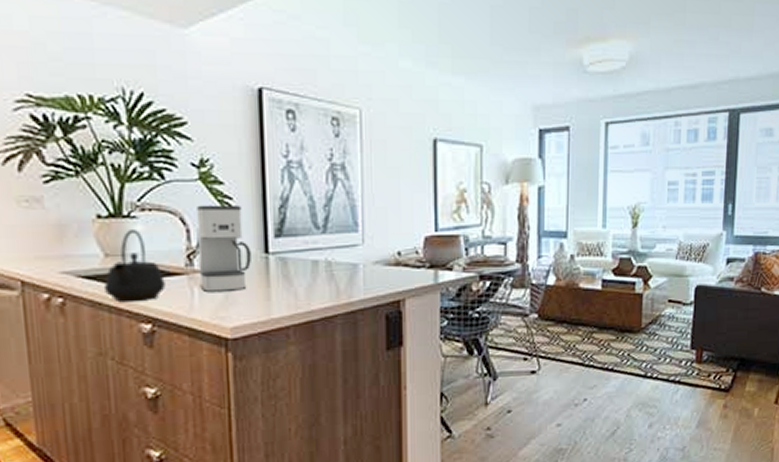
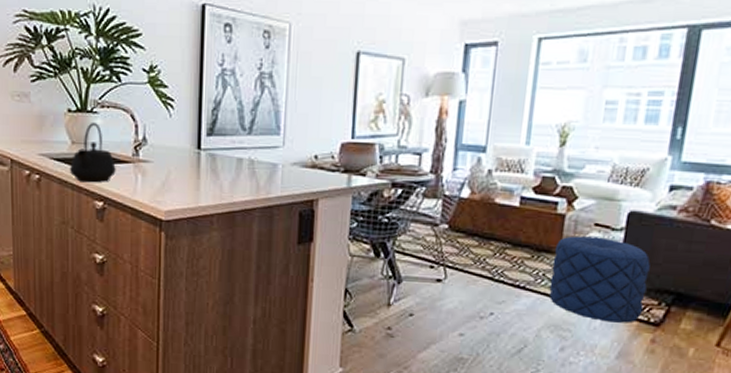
coffee maker: present [197,204,251,293] -> none [142,104,186,181]
pouf: none [634,312,717,394] -> present [549,236,651,323]

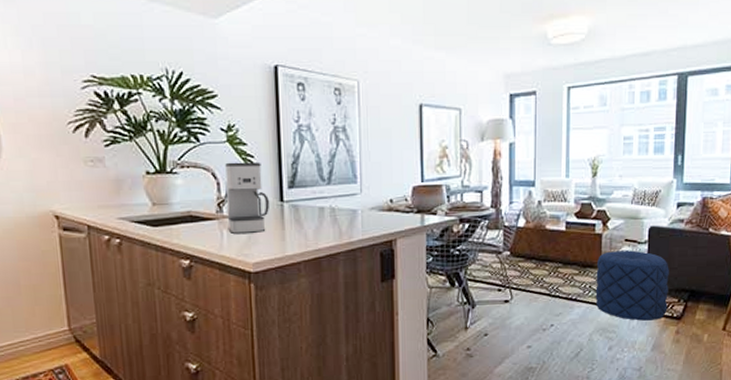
kettle: present [69,123,116,182] -> none [151,183,201,242]
coffee maker: none [142,104,186,181] -> present [225,162,269,235]

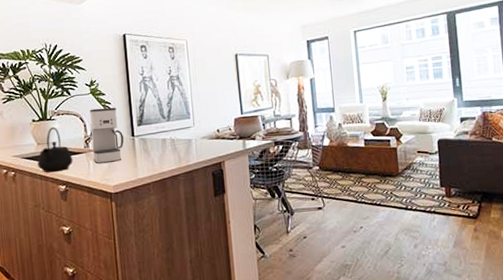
kettle: none [151,183,201,242] -> present [37,127,73,172]
pouf: present [595,250,669,321] -> none [394,160,464,221]

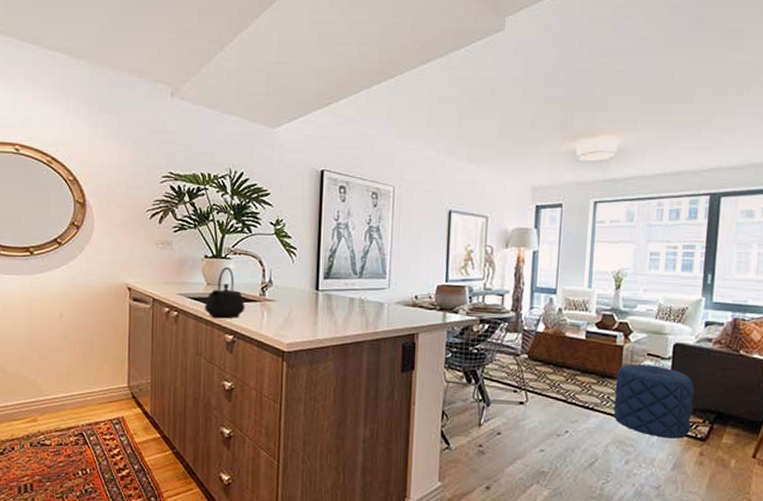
coffee maker: present [90,107,124,164] -> none [268,252,306,317]
pouf: none [394,160,464,221] -> present [613,364,694,439]

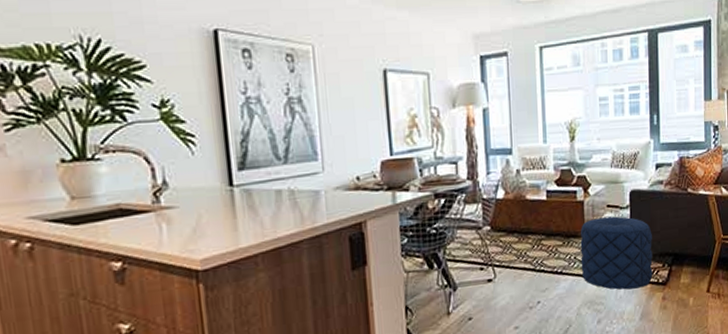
kettle: present [204,267,245,318] -> none [71,171,134,242]

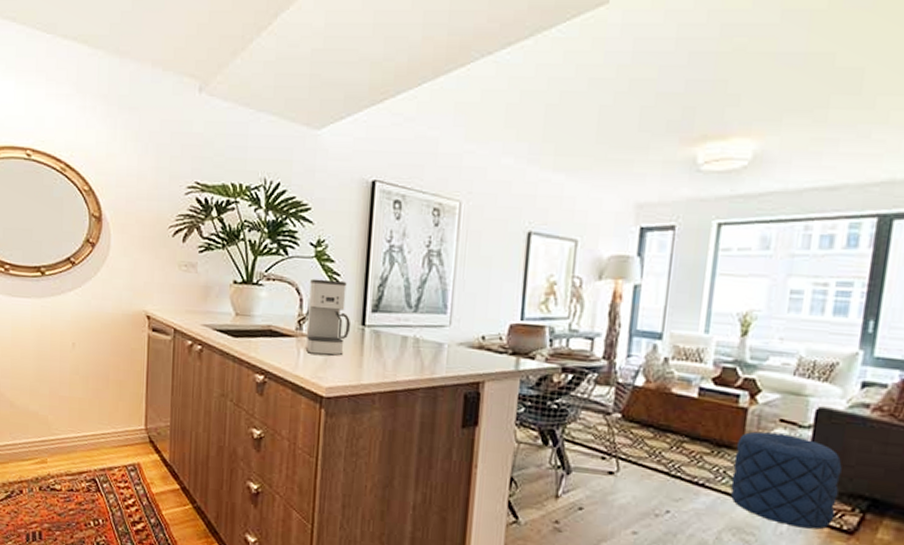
coffee maker: none [160,141,217,228] -> present [305,278,350,356]

